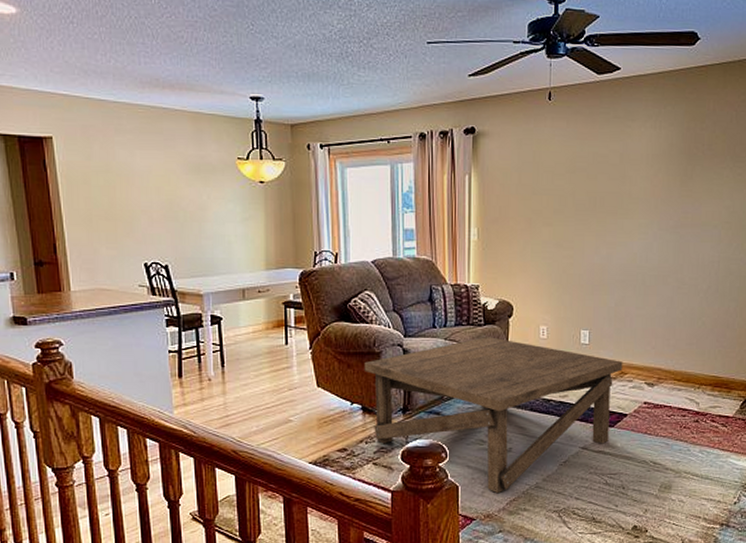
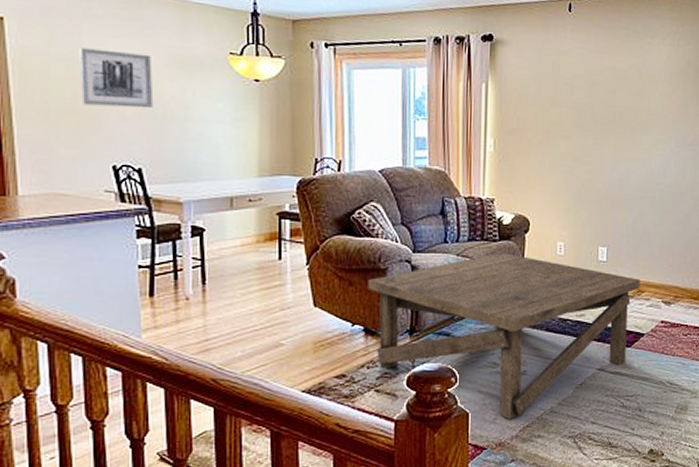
wall art: none [114,160,176,212] -> present [79,48,154,109]

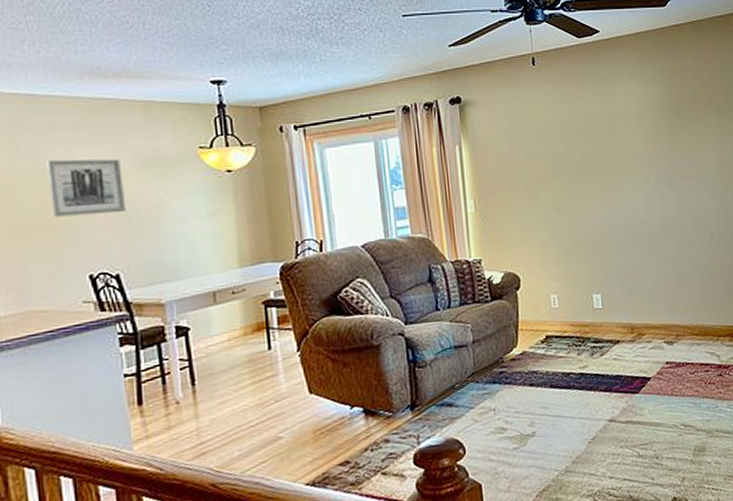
coffee table: present [368,253,641,420] -> none [362,312,640,486]

